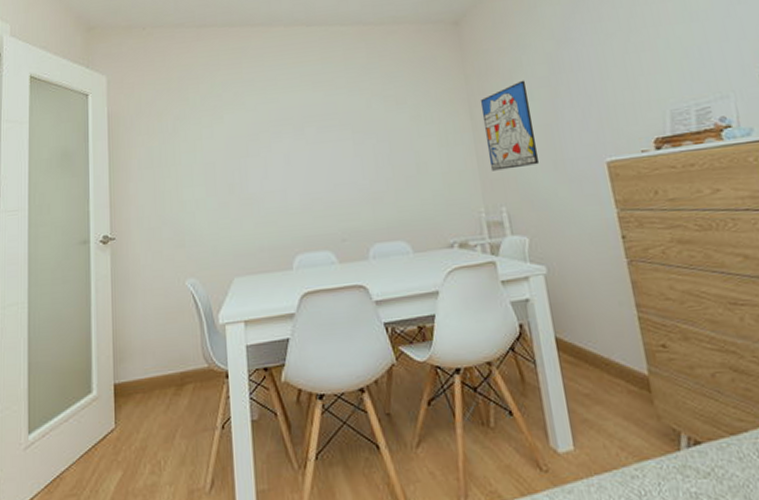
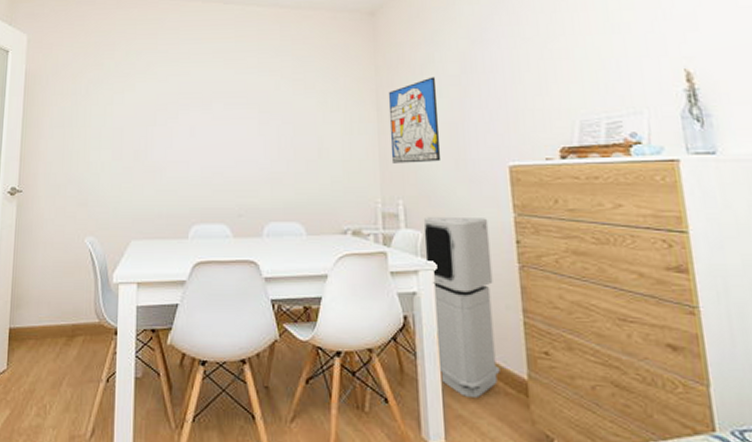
air purifier: none [528,216,621,401] -> present [423,216,500,399]

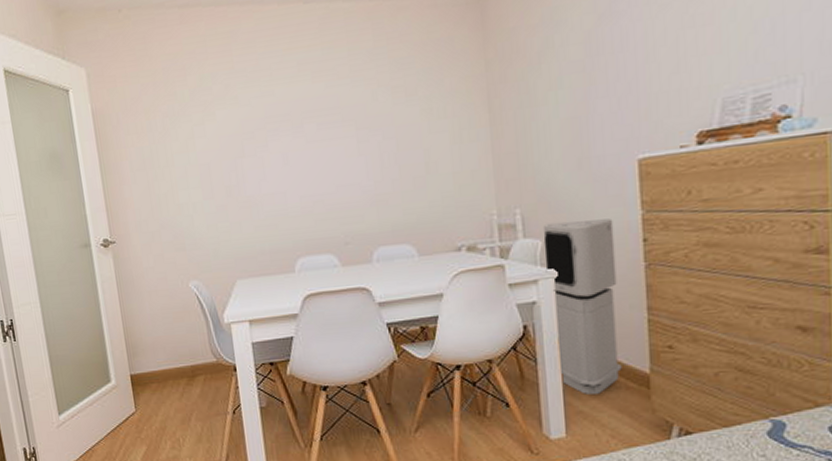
wall art: present [388,77,442,163] -> none [501,65,563,170]

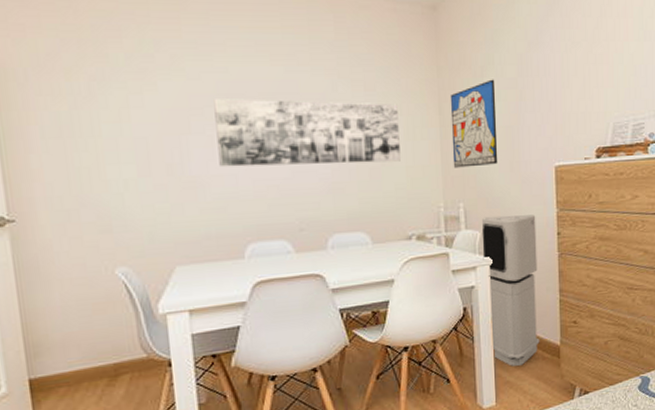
wall art: none [263,106,447,186] -> present [213,99,401,167]
wall art: none [501,65,563,170] -> present [450,79,498,168]

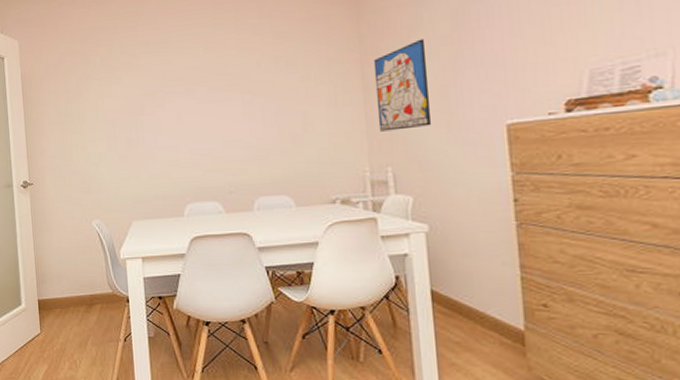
wall art: present [213,99,401,167] -> none [161,74,323,141]
air purifier: present [481,215,540,367] -> none [413,179,495,349]

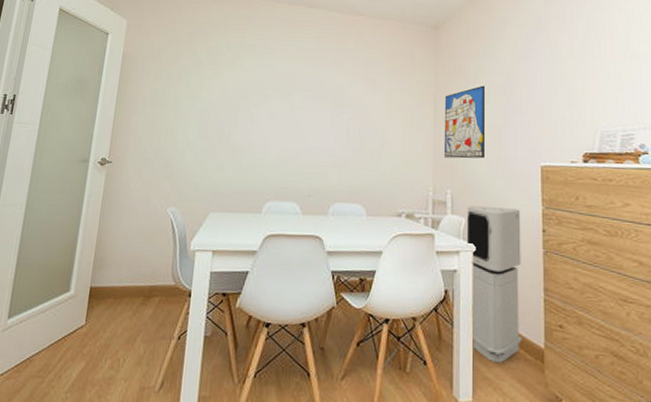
air purifier: none [413,179,495,349] -> present [466,205,522,364]

